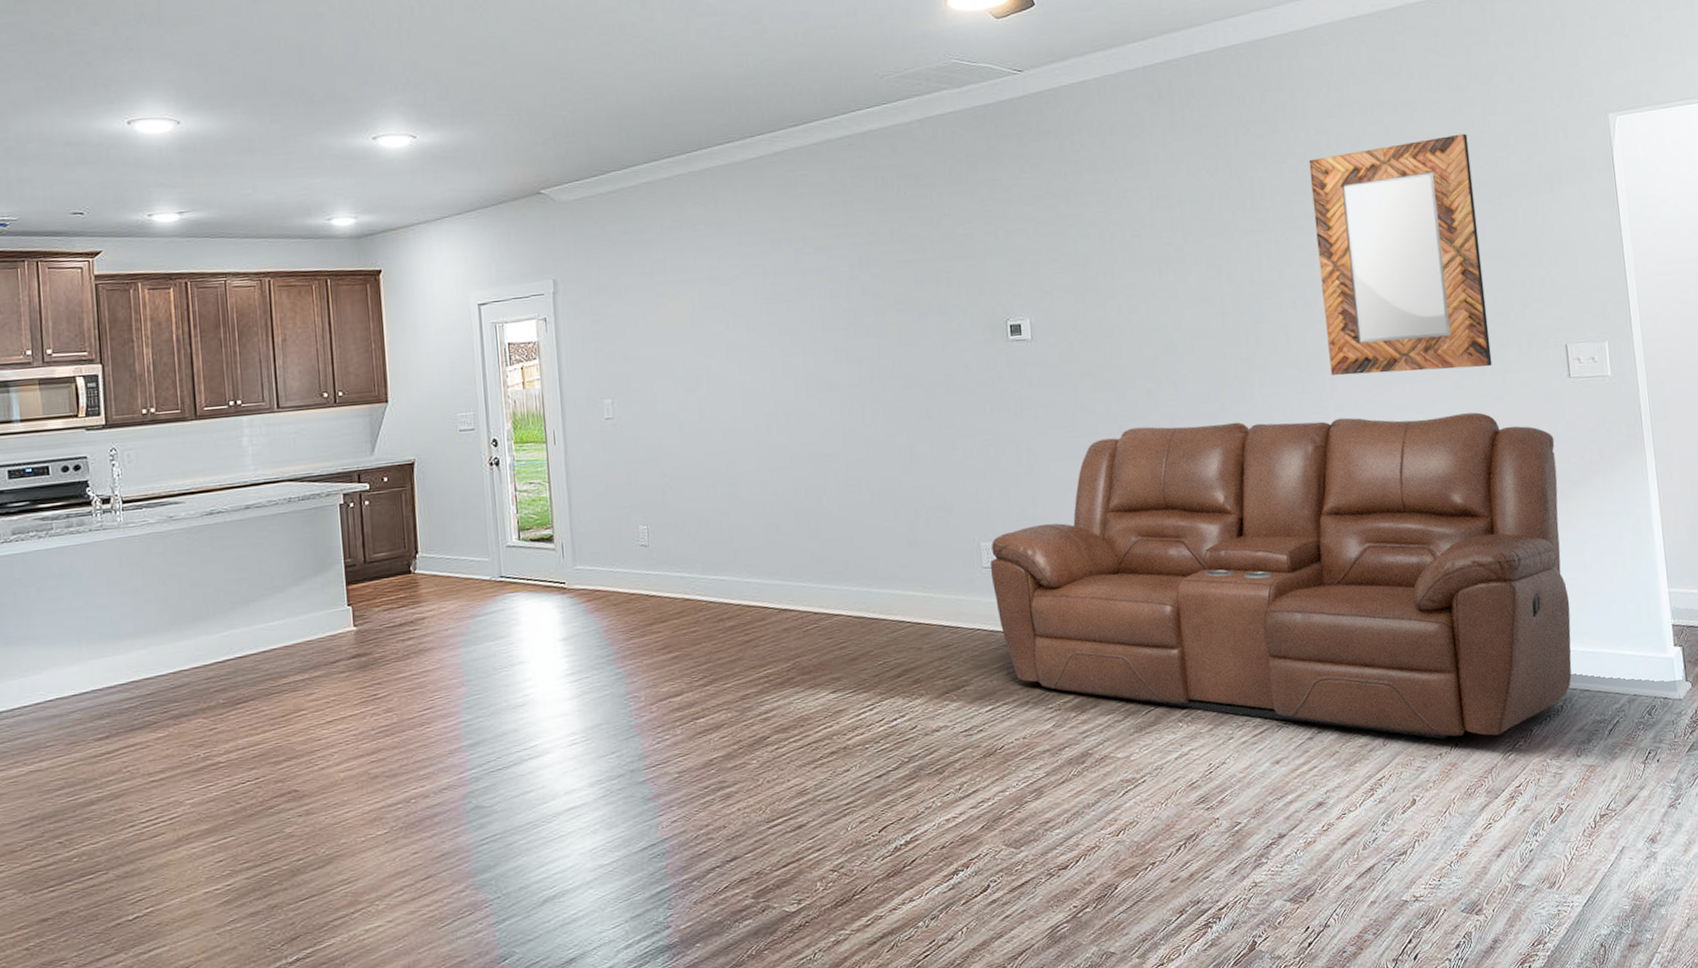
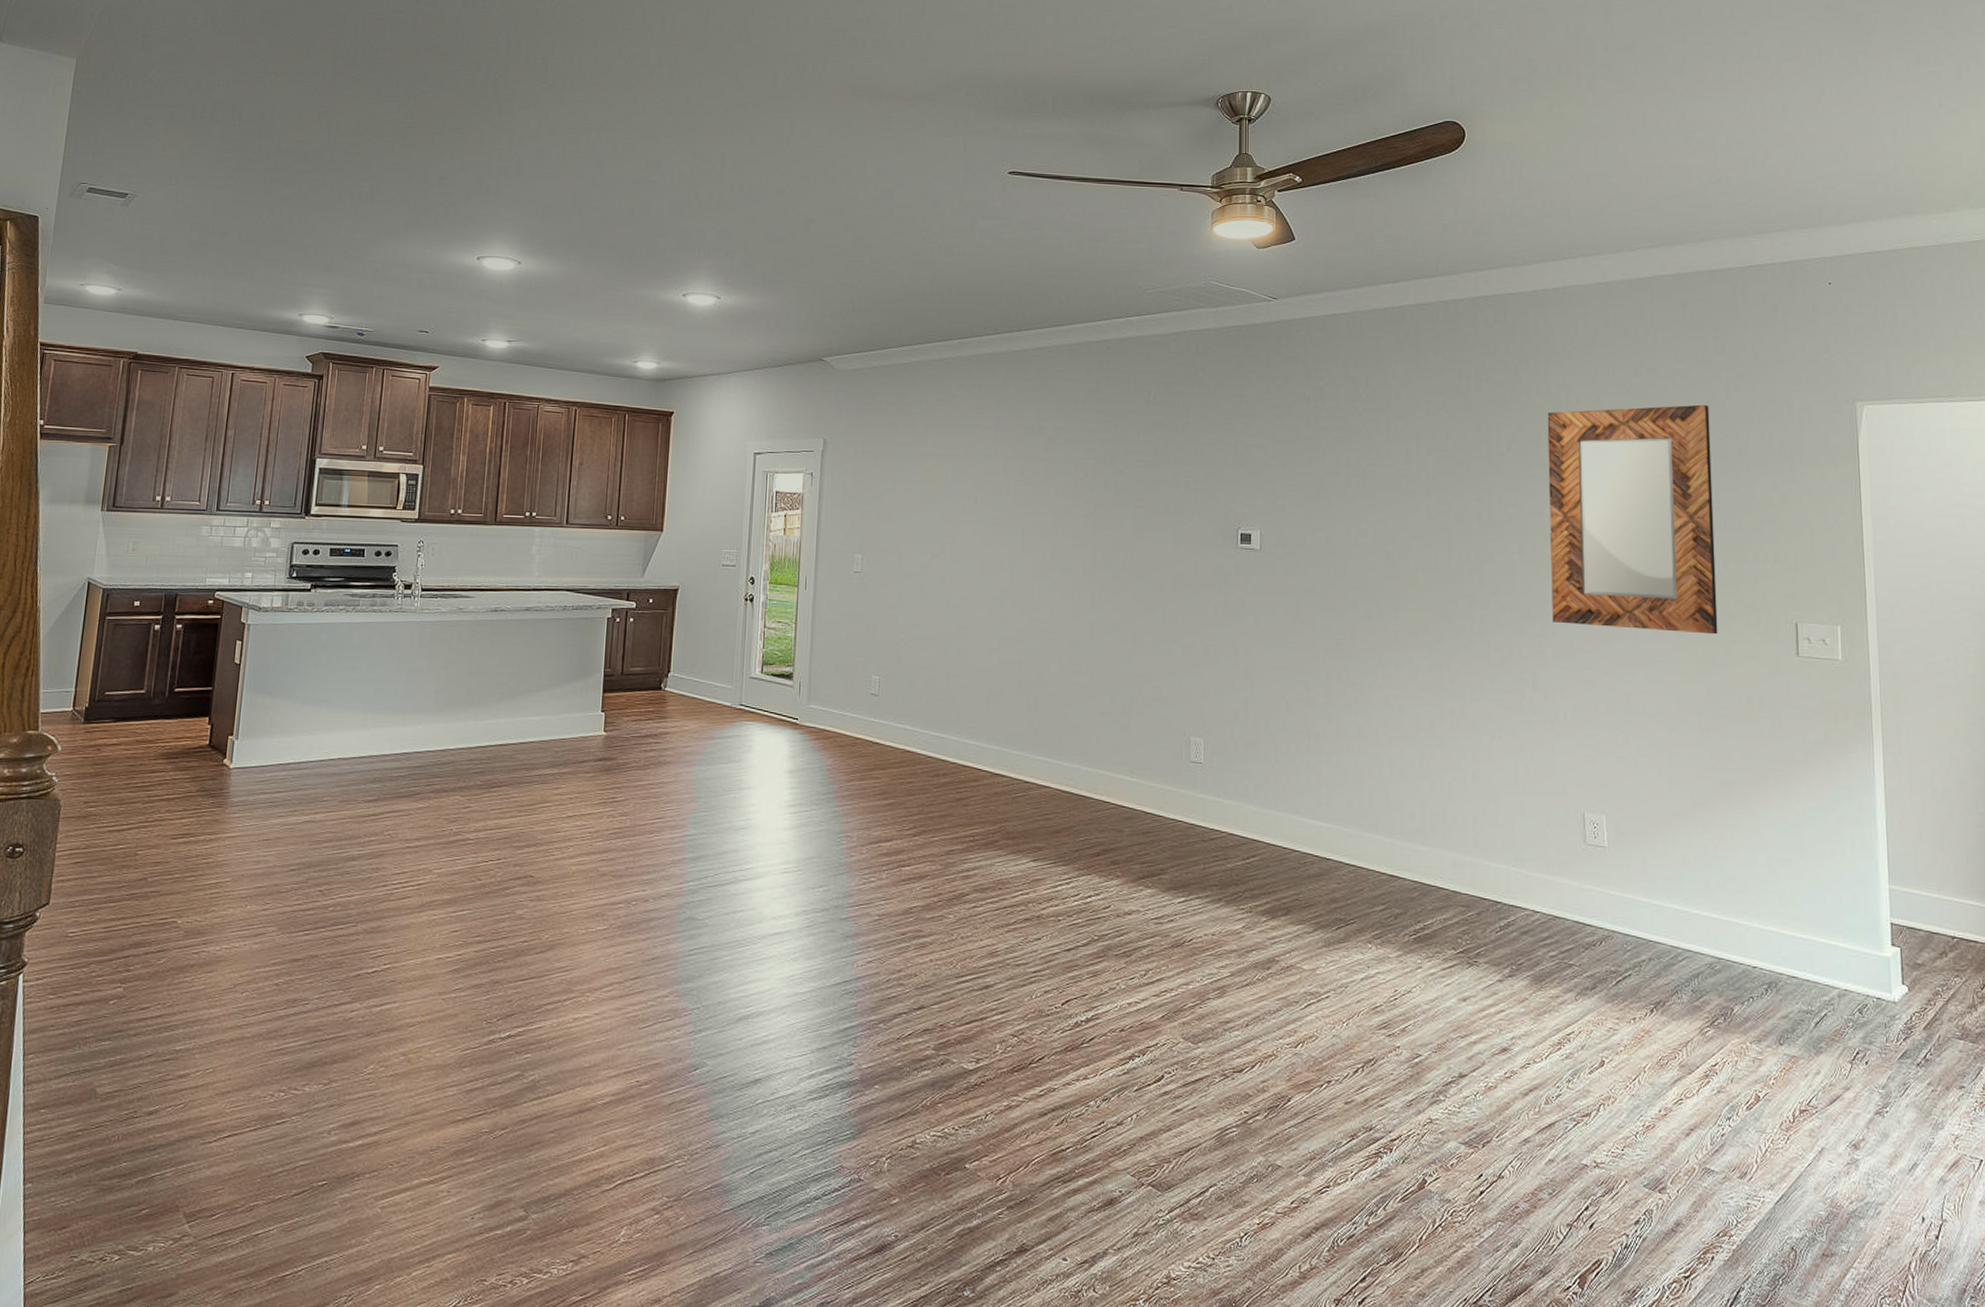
sofa: present [990,412,1572,740] -> none [1197,647,1783,1009]

